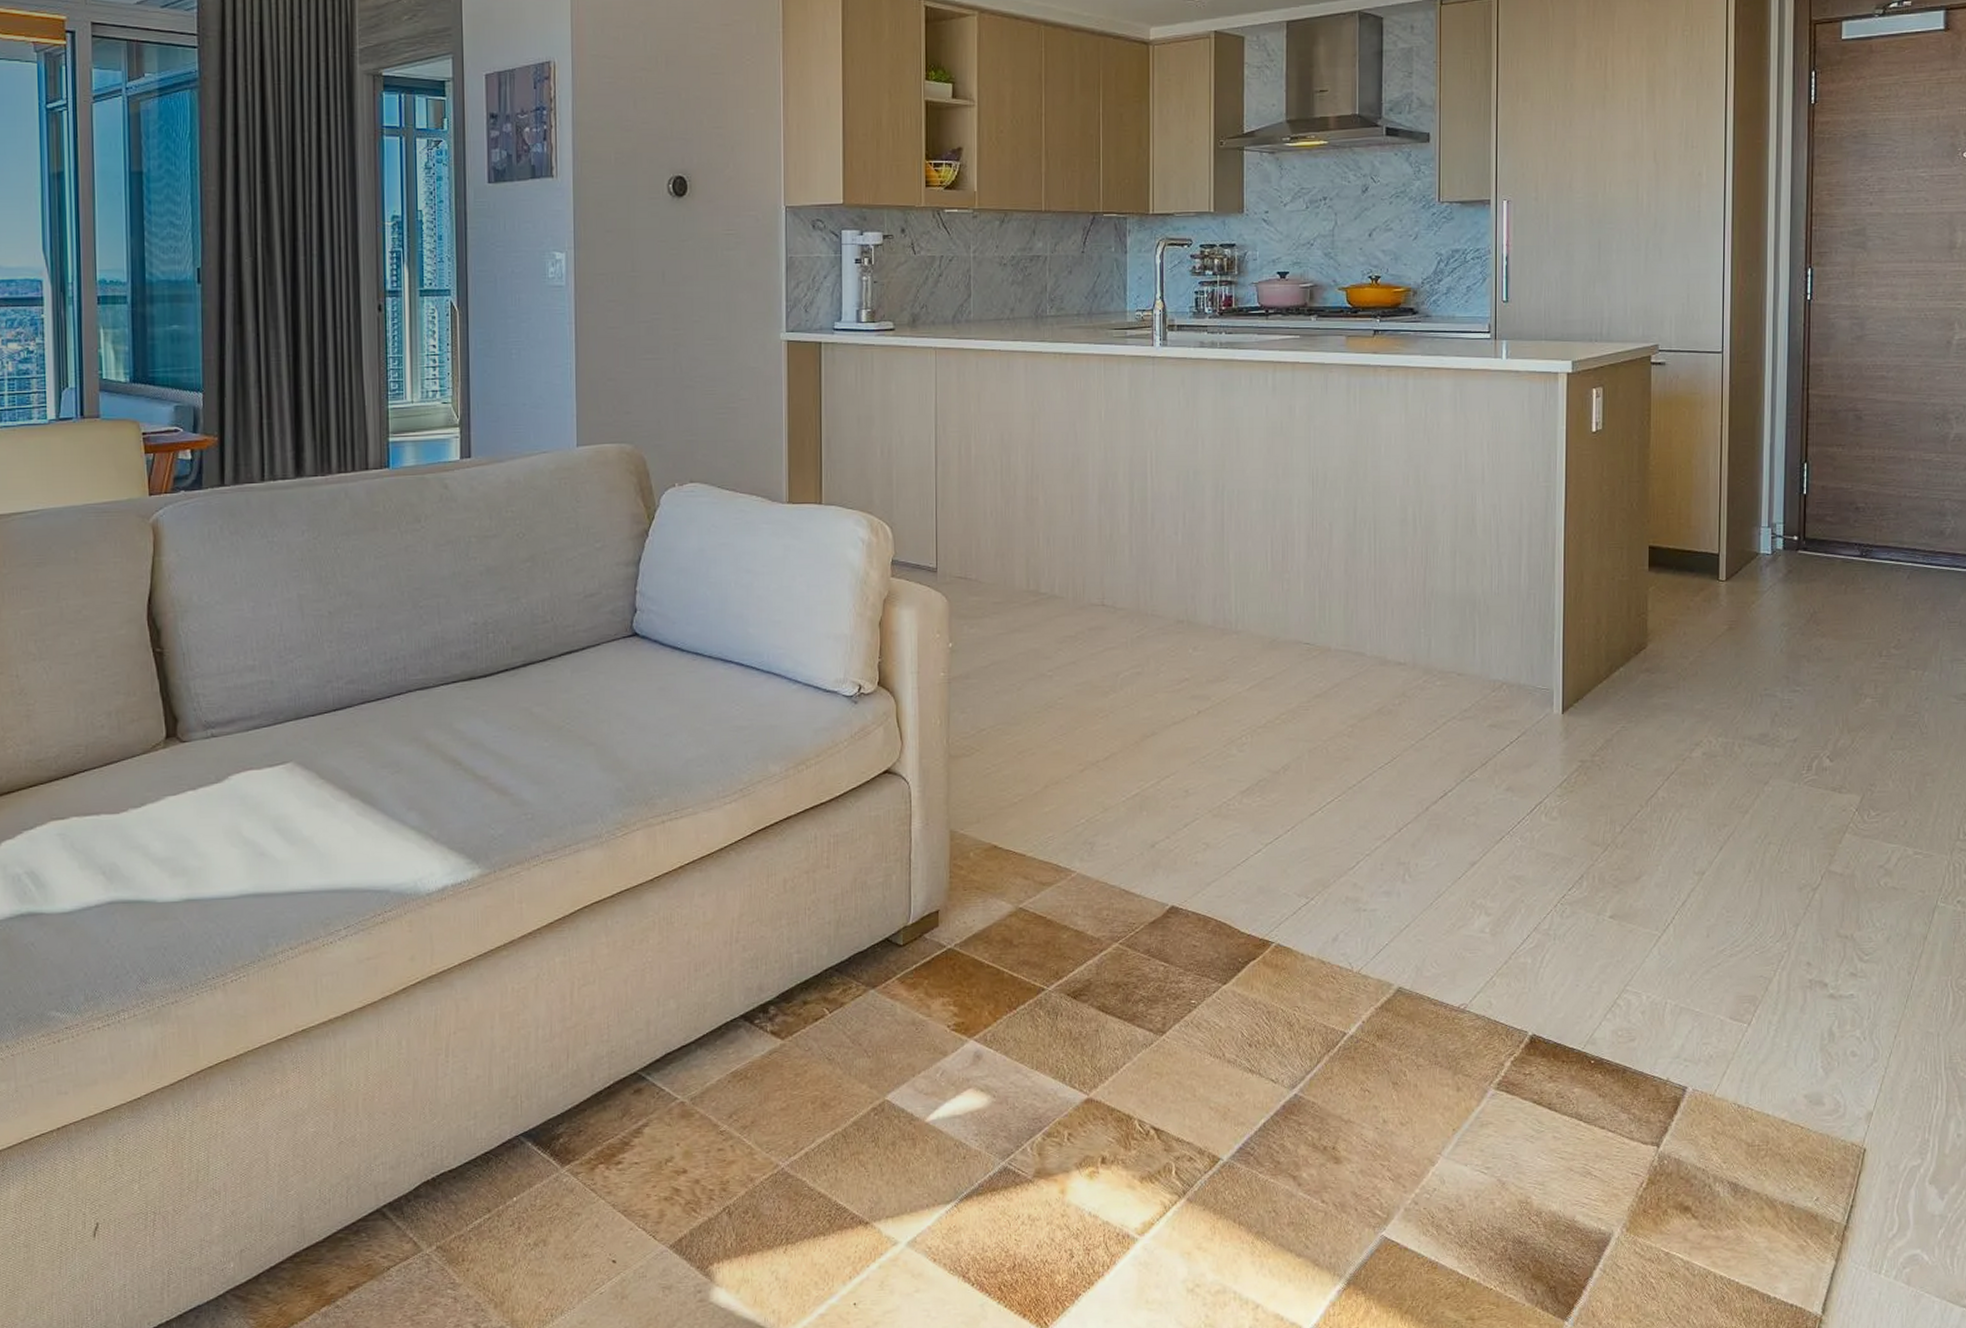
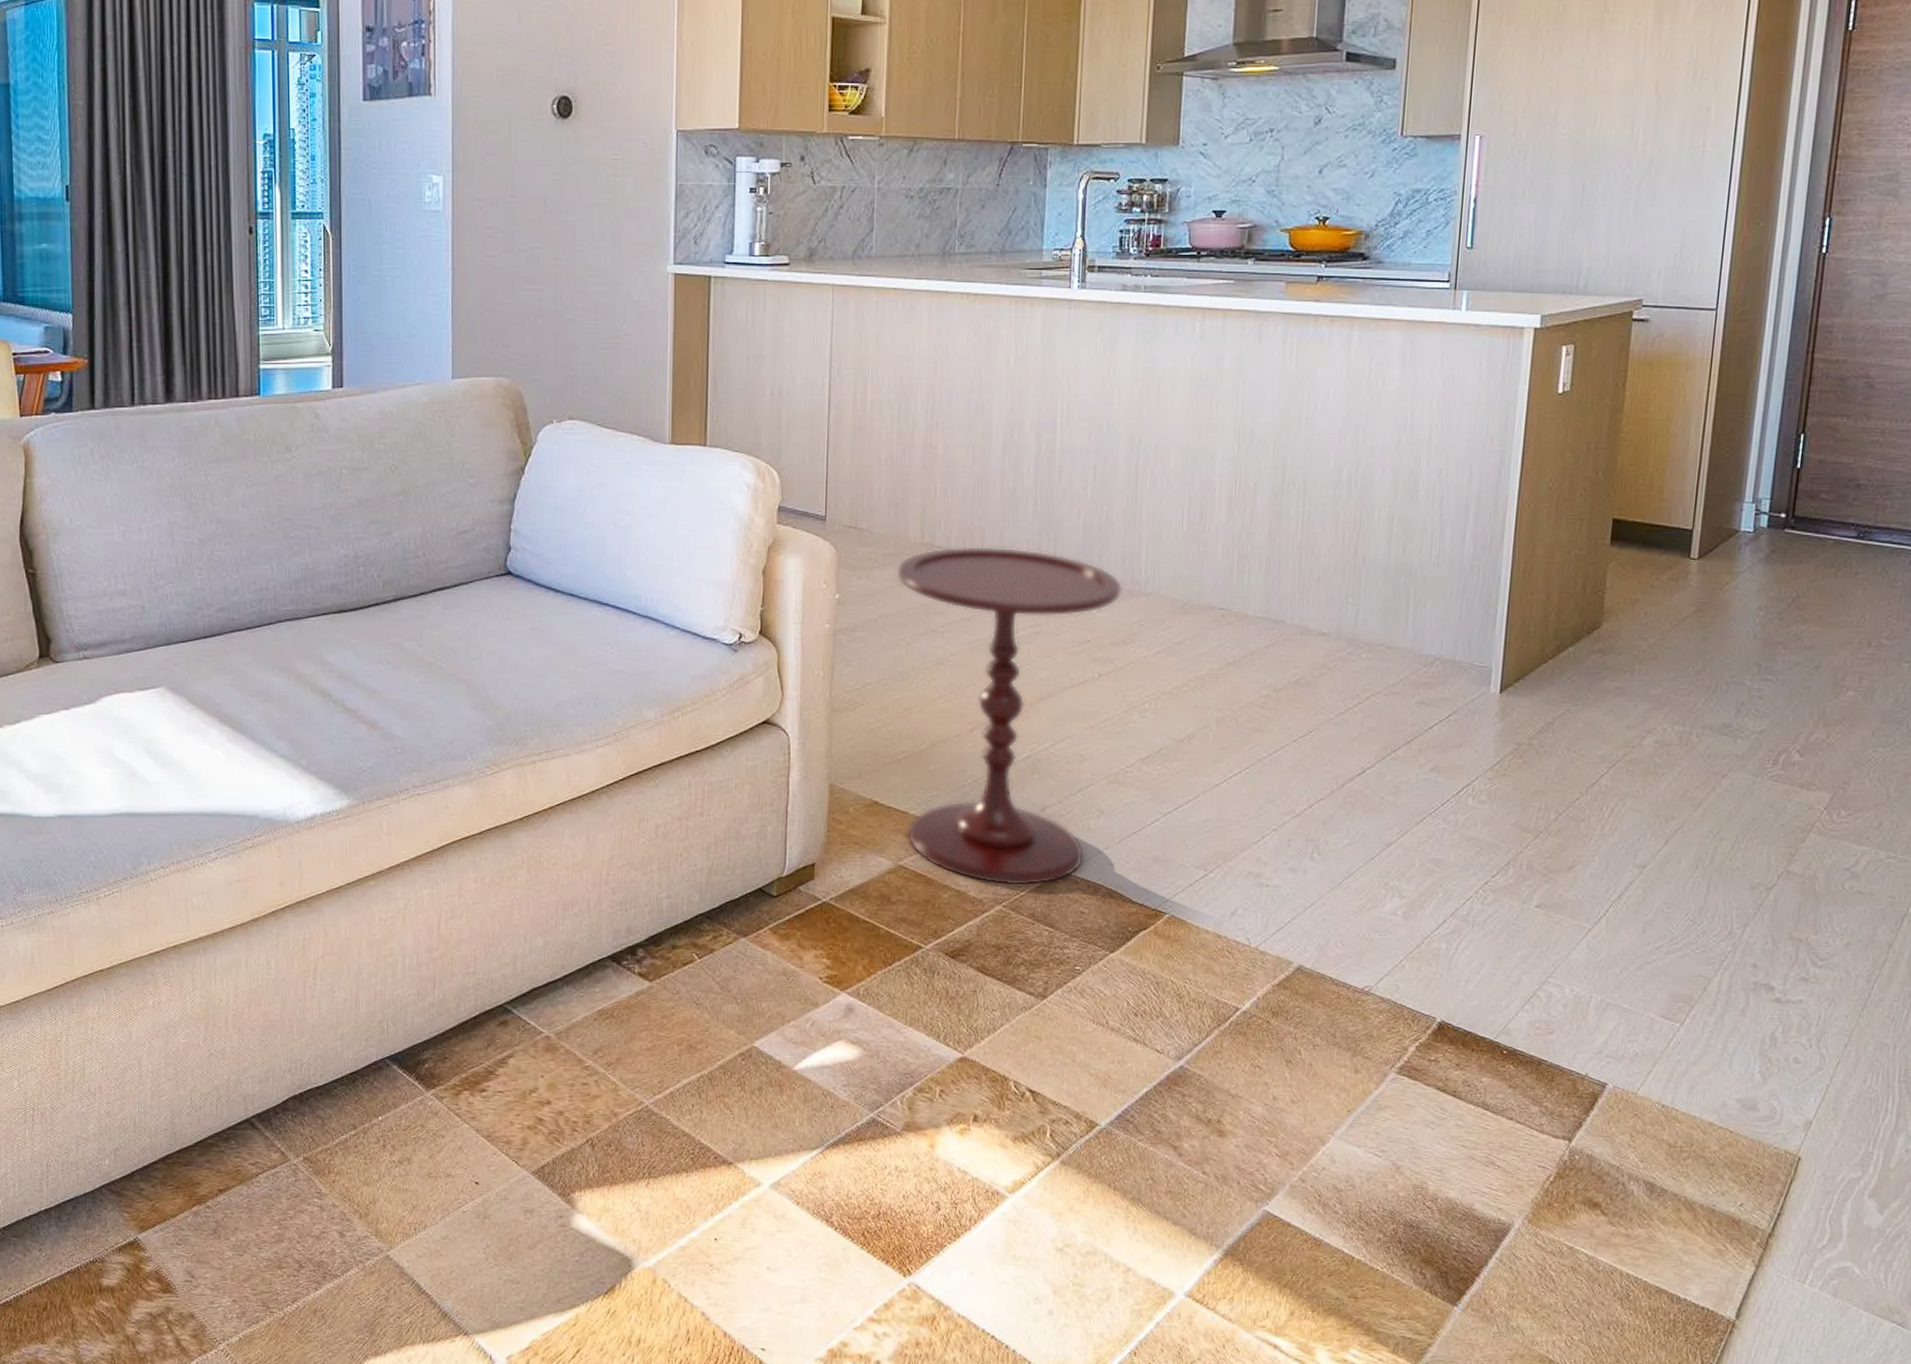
side table: none [1004,591,1216,923] -> present [895,546,1123,885]

